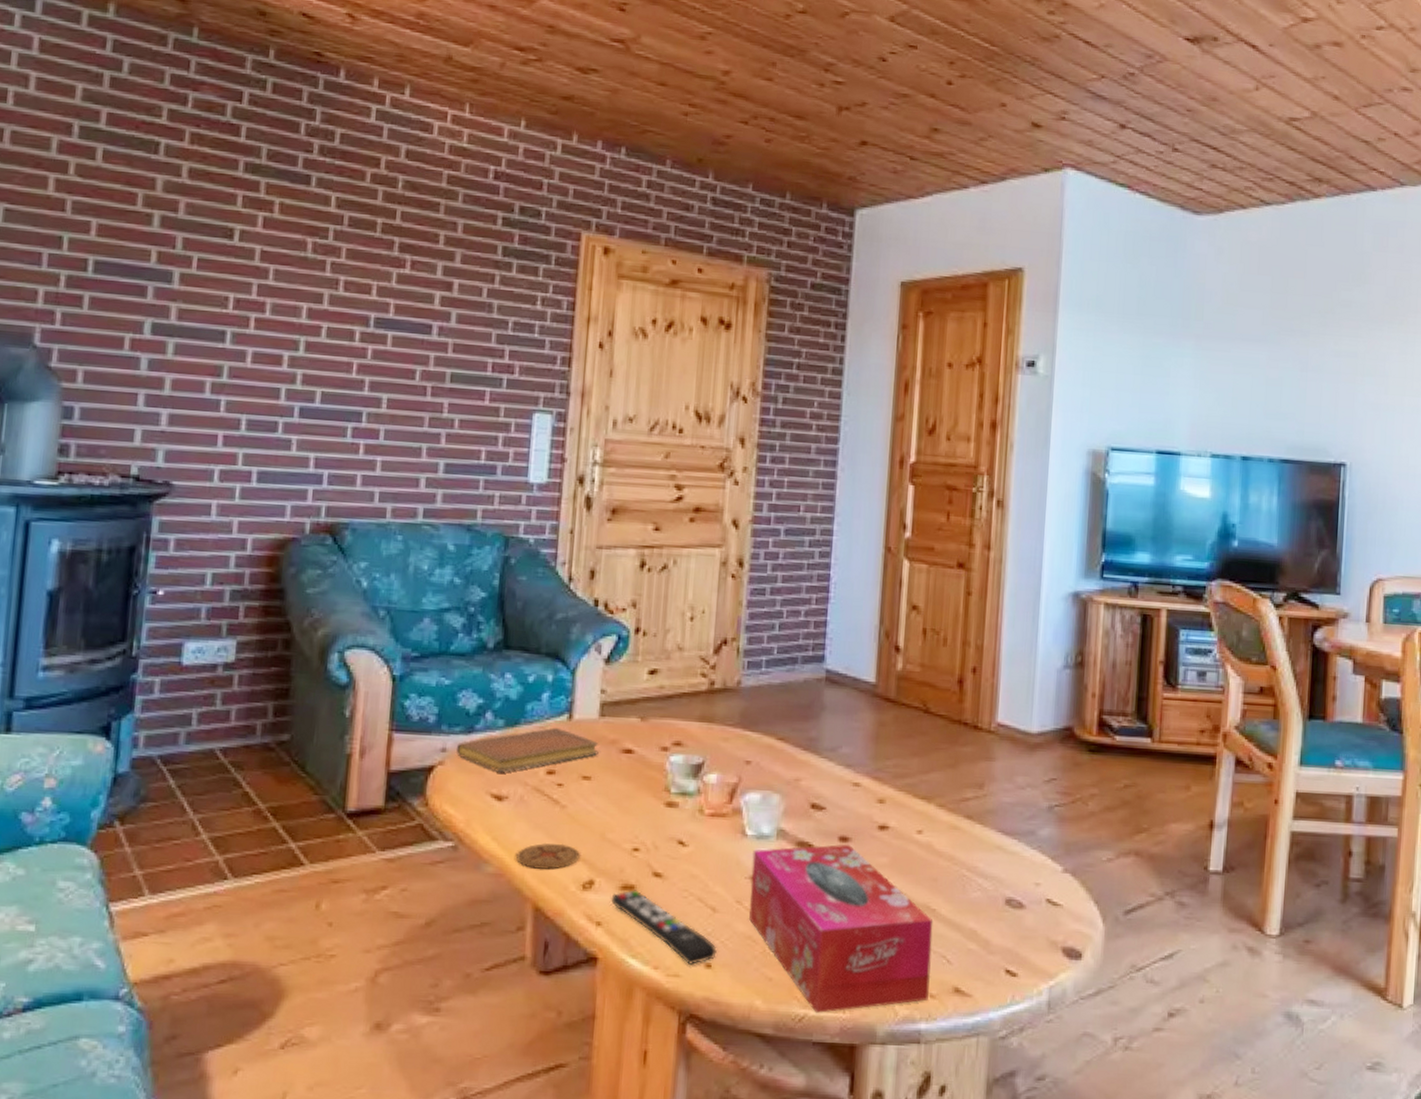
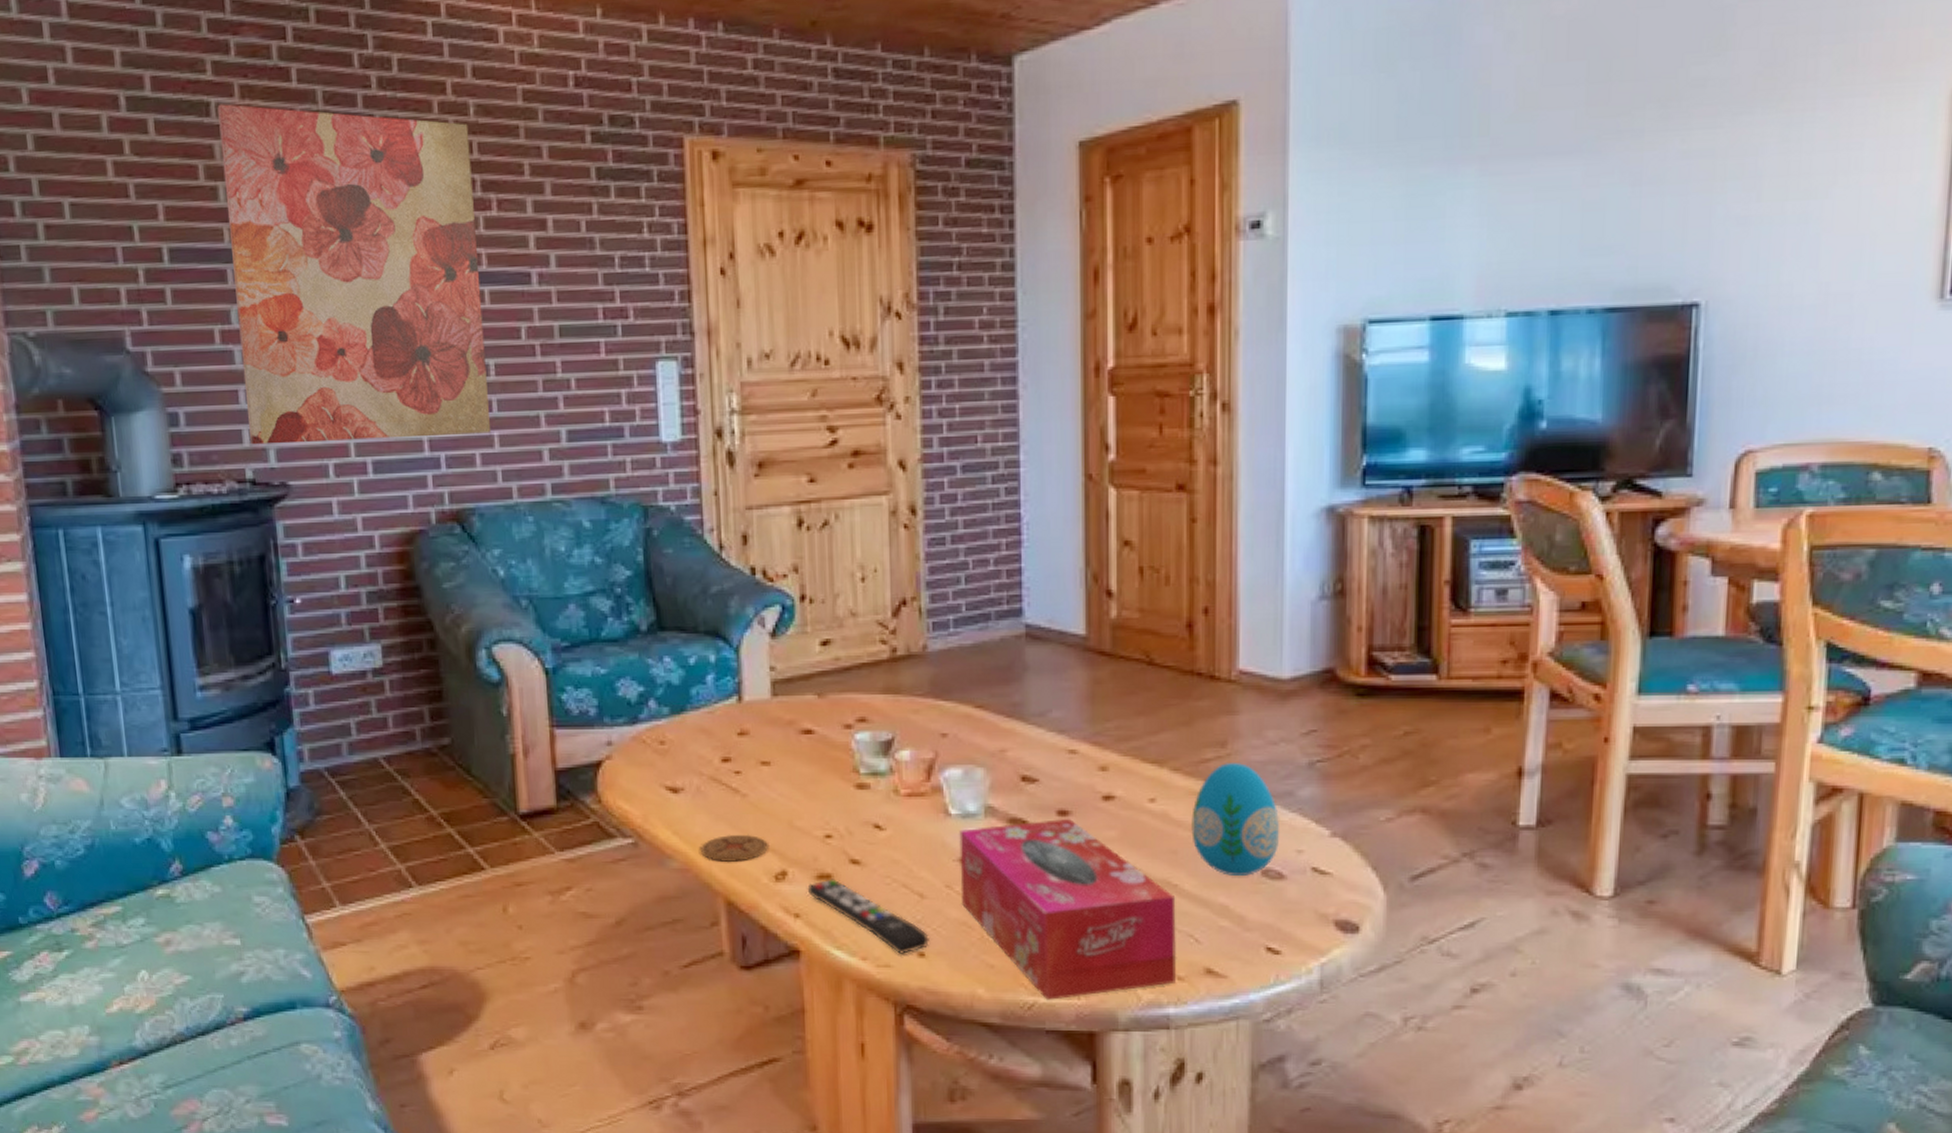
wall art: none [141,145,395,458] -> present [217,104,492,445]
notebook: present [455,727,599,773] -> none [622,711,775,764]
decorative egg: none [950,803,1023,904] -> present [1191,763,1280,876]

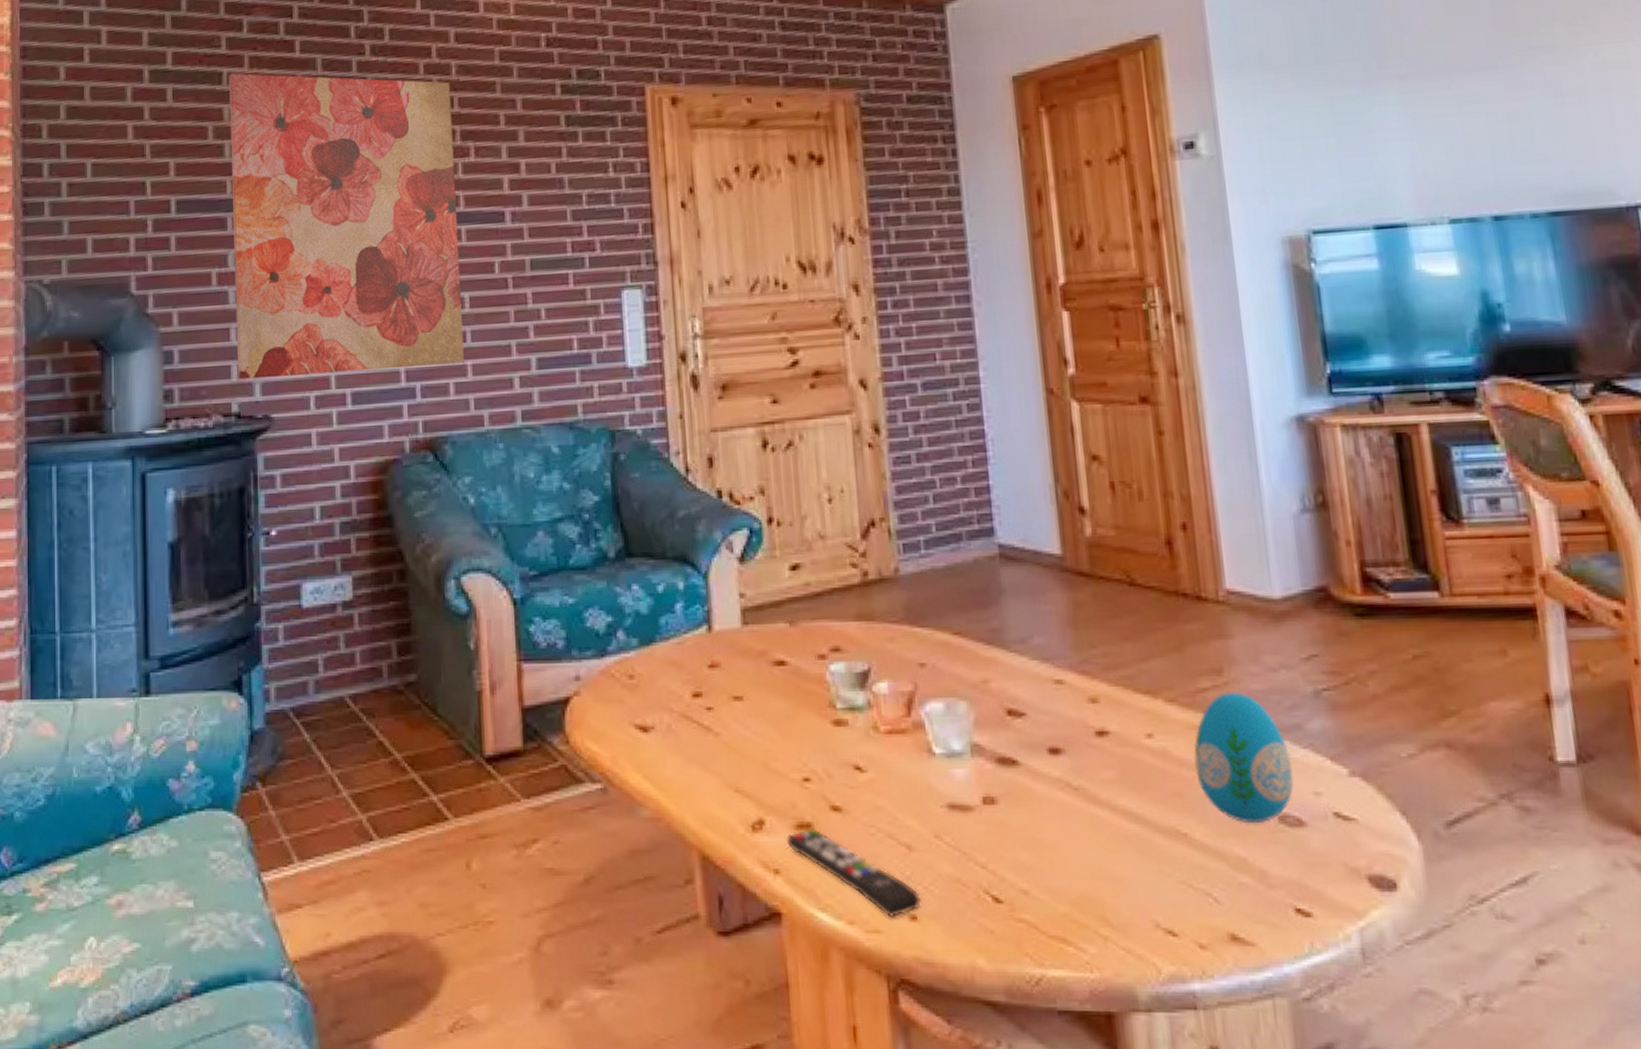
coaster: present [700,834,768,863] -> none [671,777,744,811]
tissue box: present [959,818,1177,1000] -> none [945,756,1198,973]

